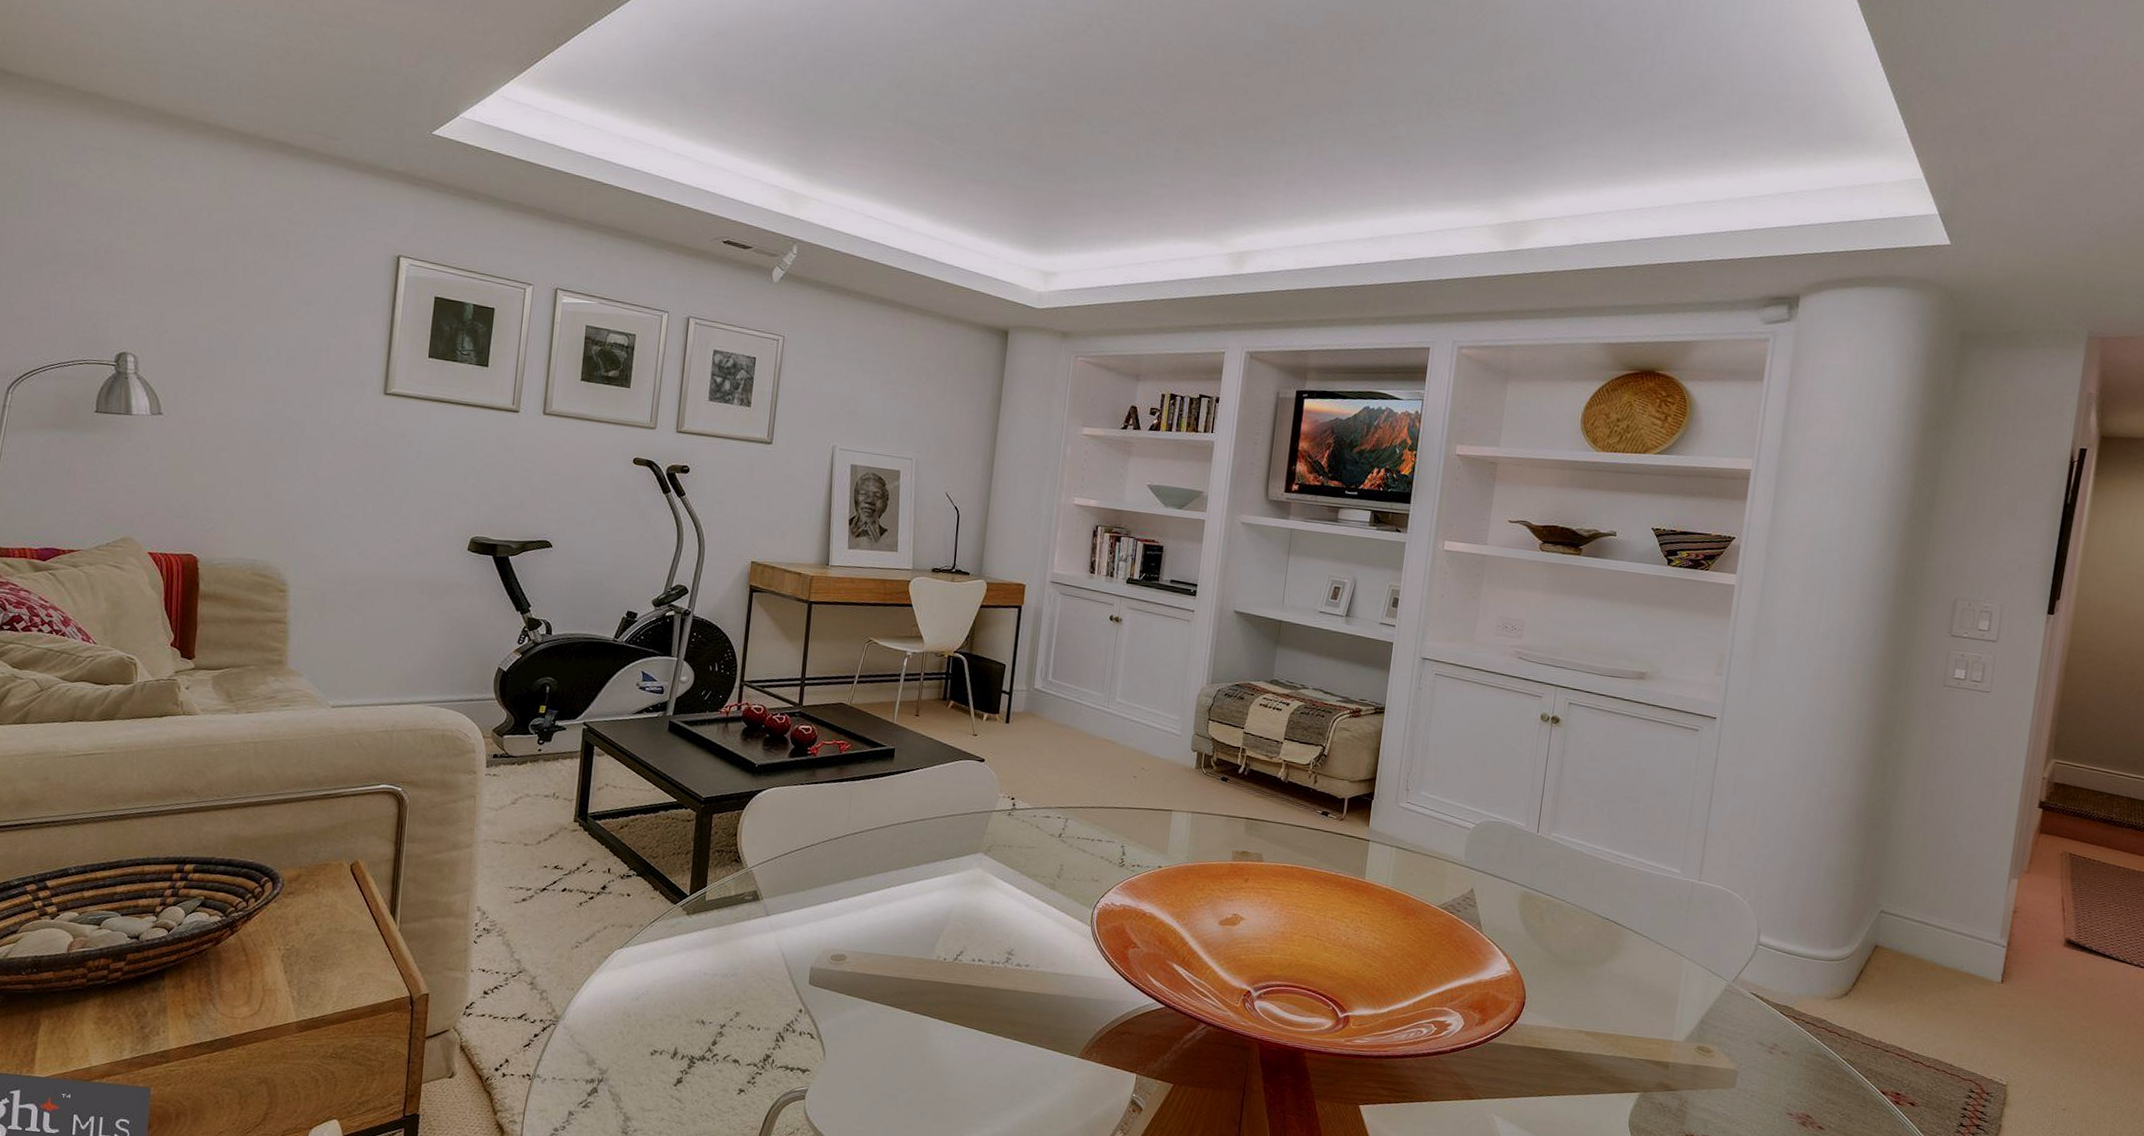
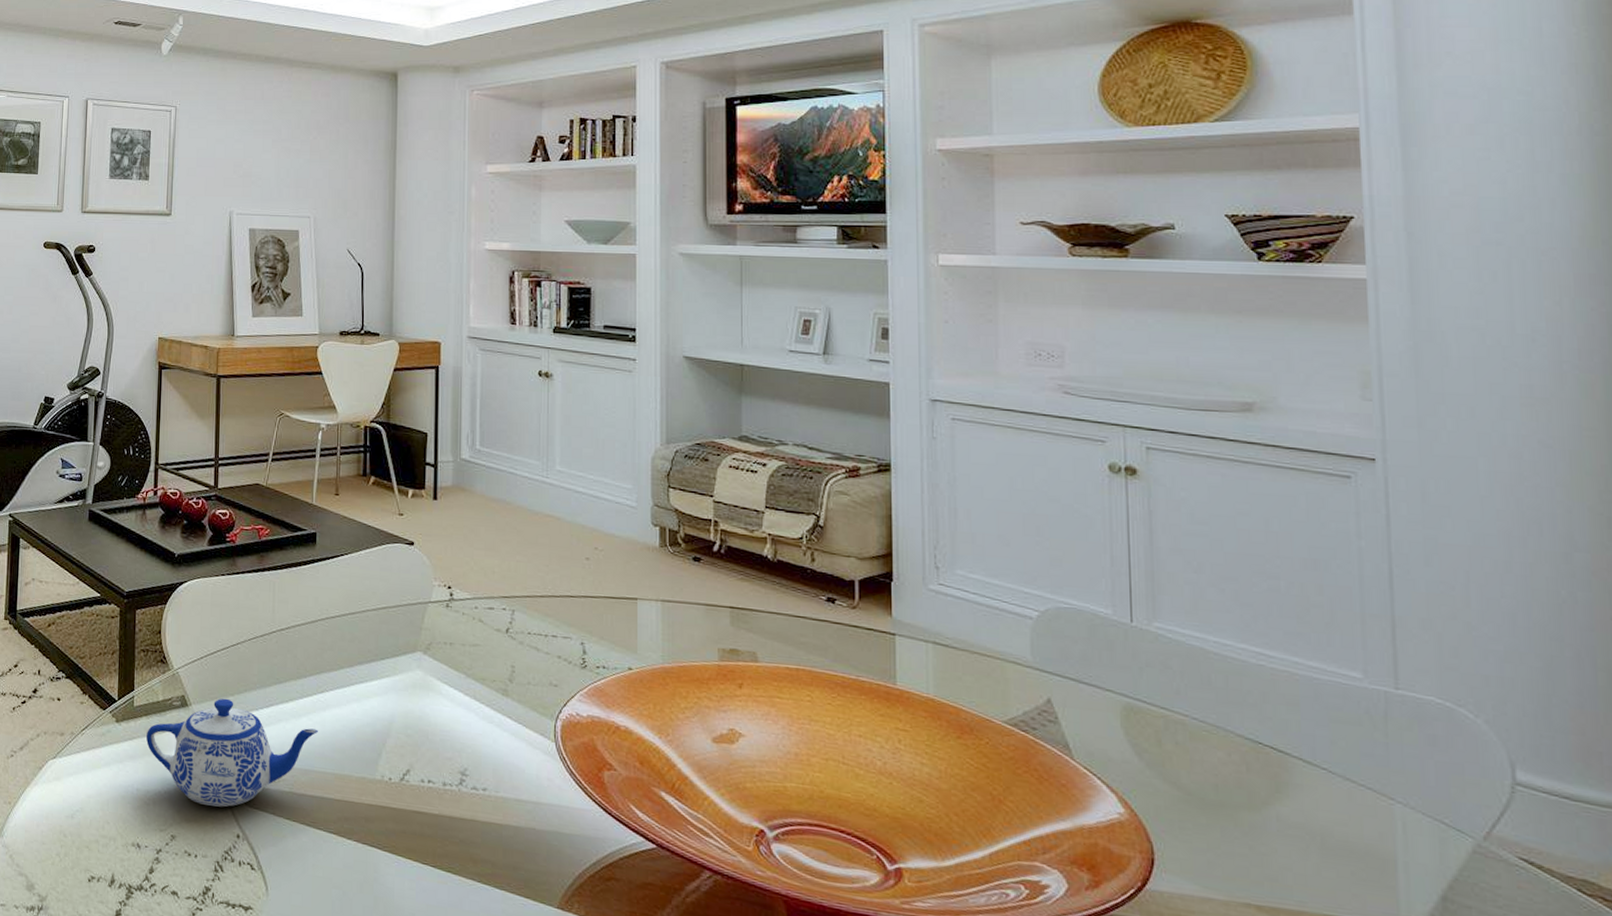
teapot: none [716,893,883,987] -> present [146,698,318,807]

